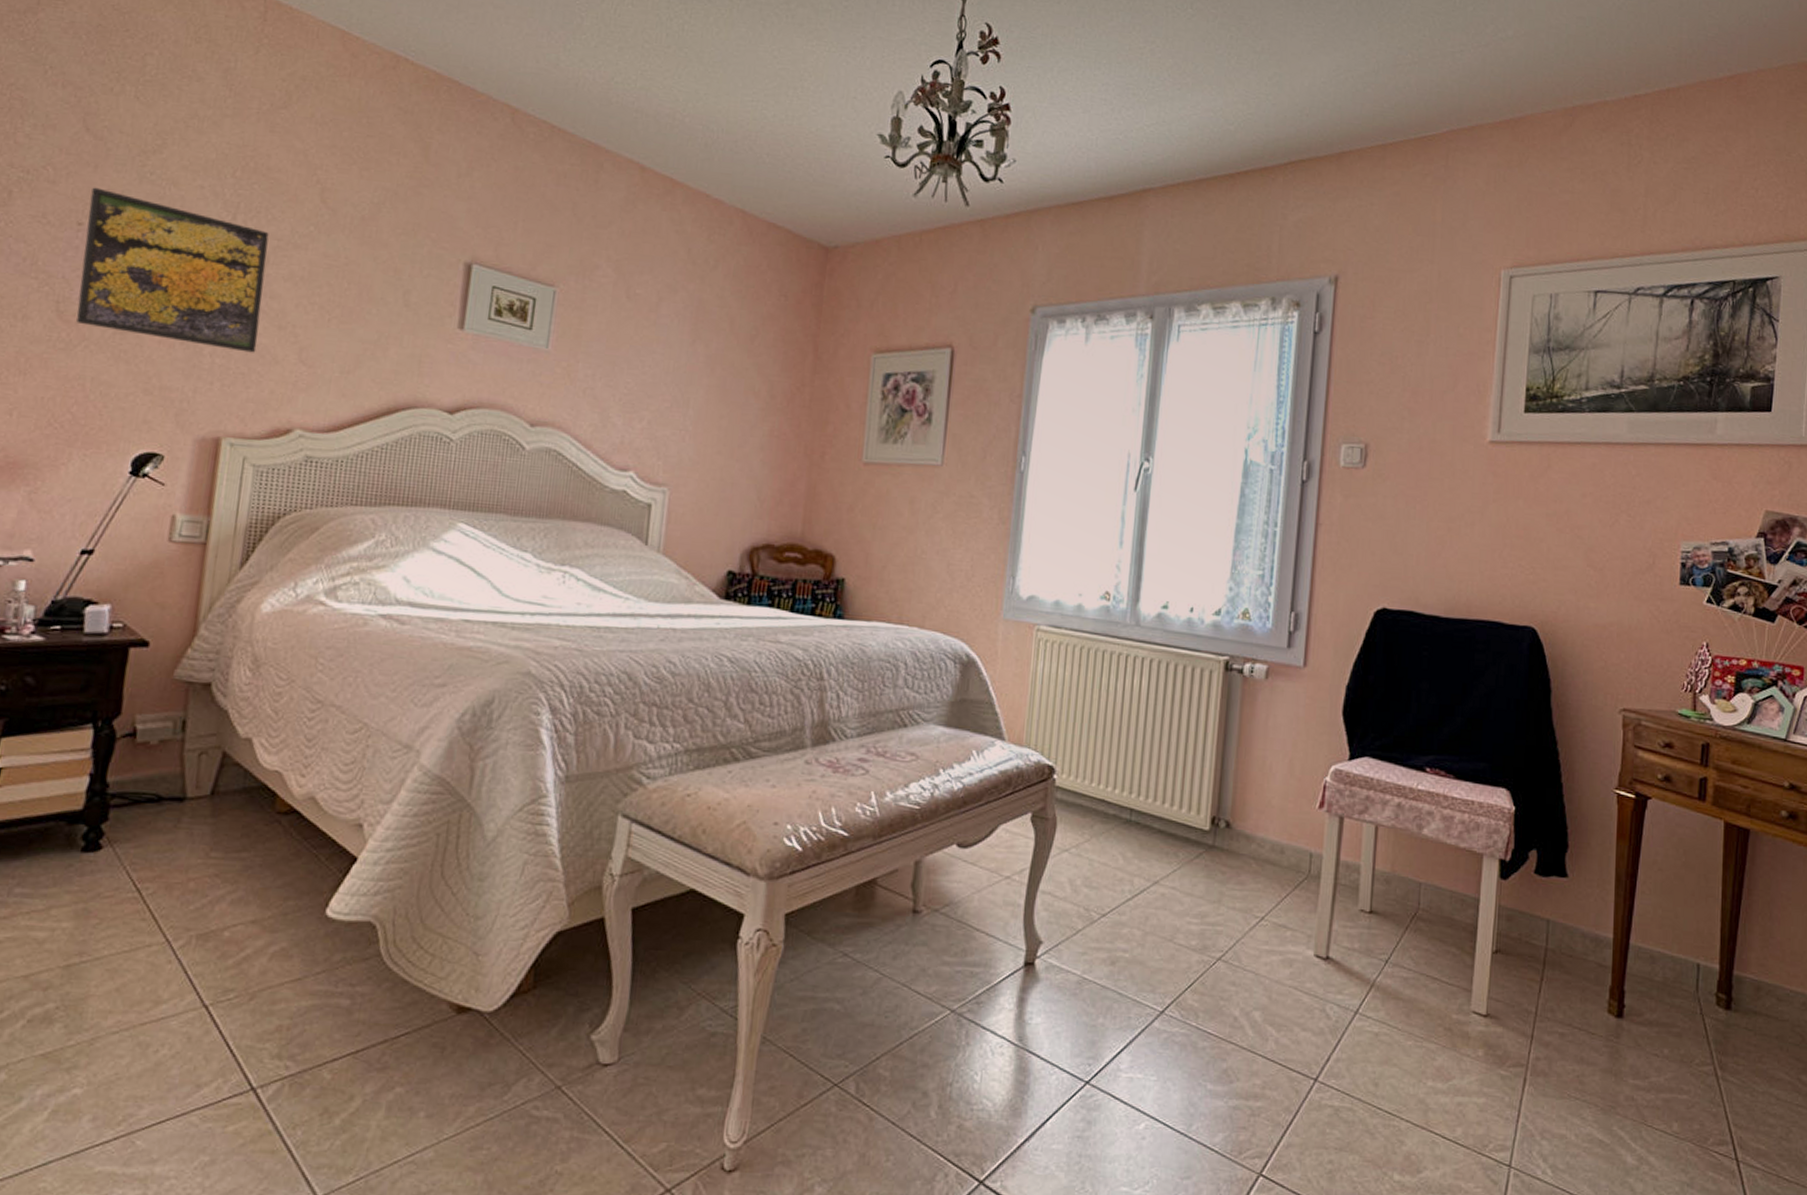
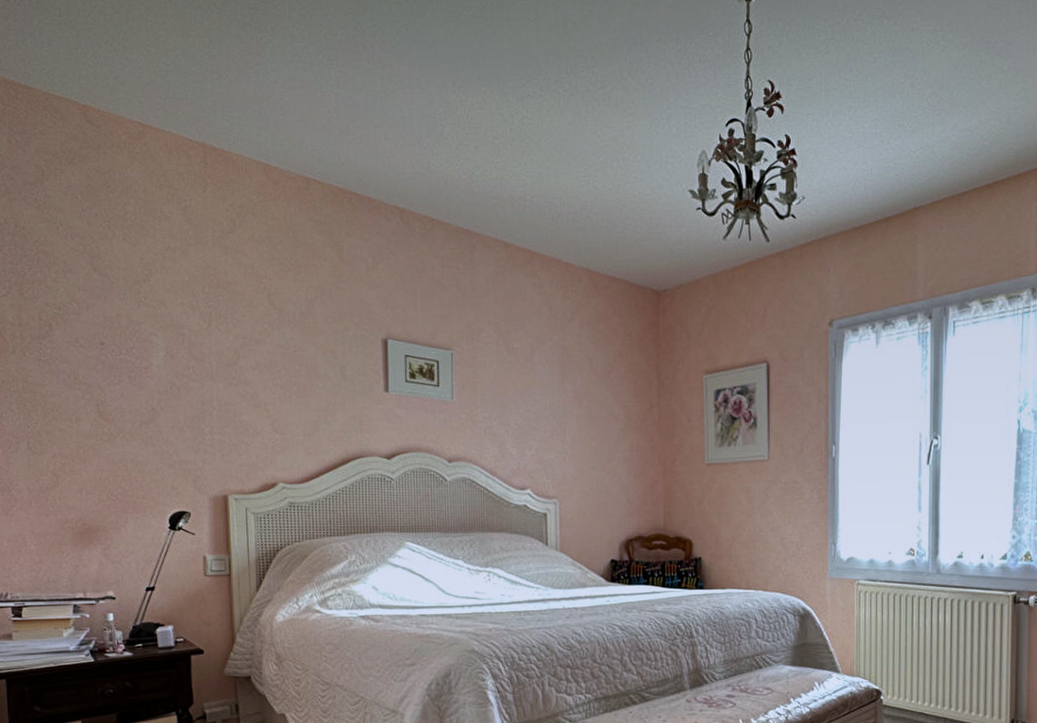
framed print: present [76,187,269,353] -> none [106,314,242,428]

